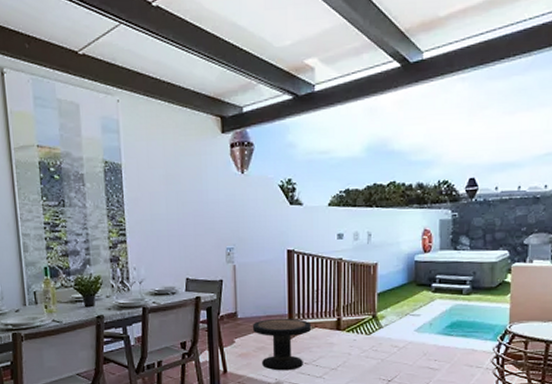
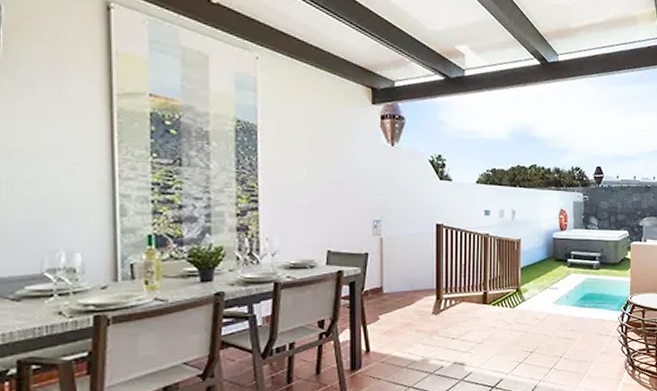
side table: present [252,318,312,371] -> none [398,292,459,348]

